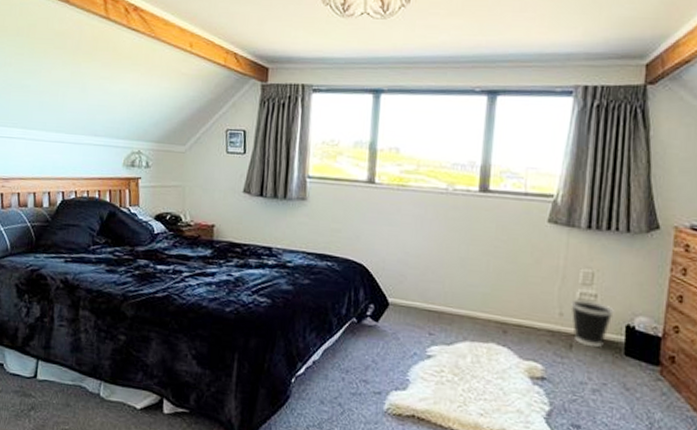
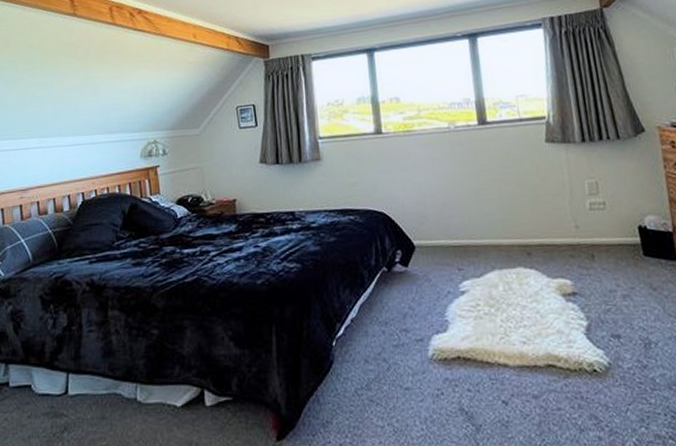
wastebasket: present [571,298,614,348] -> none [583,208,624,254]

